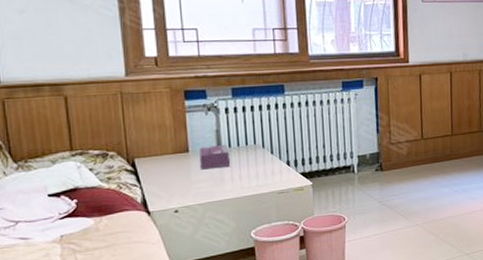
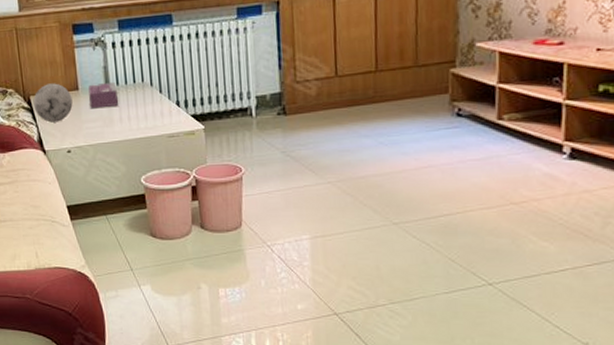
decorative orb: none [138,145,182,184] -> present [33,83,73,123]

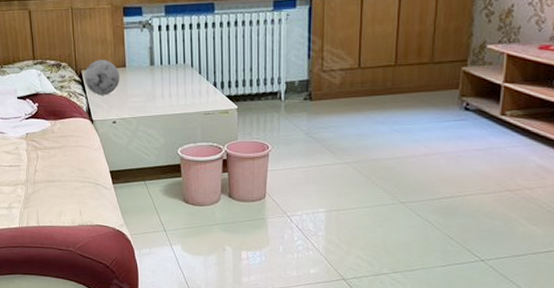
tissue box: present [88,83,119,109] -> none [135,62,162,85]

